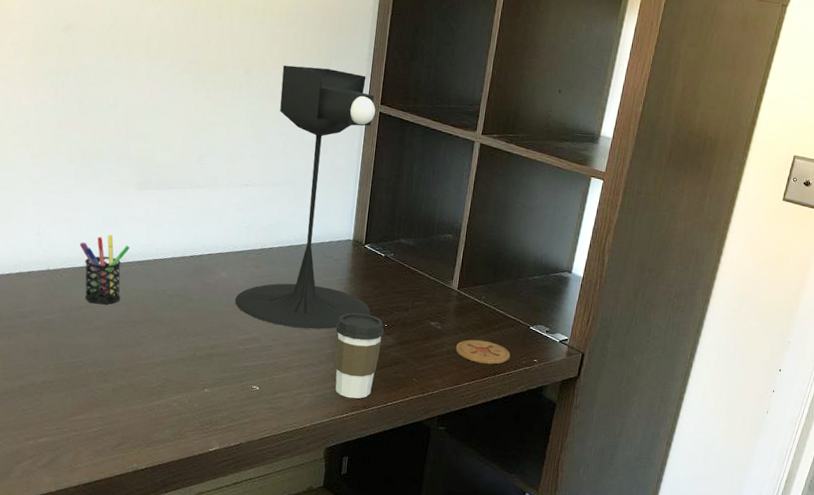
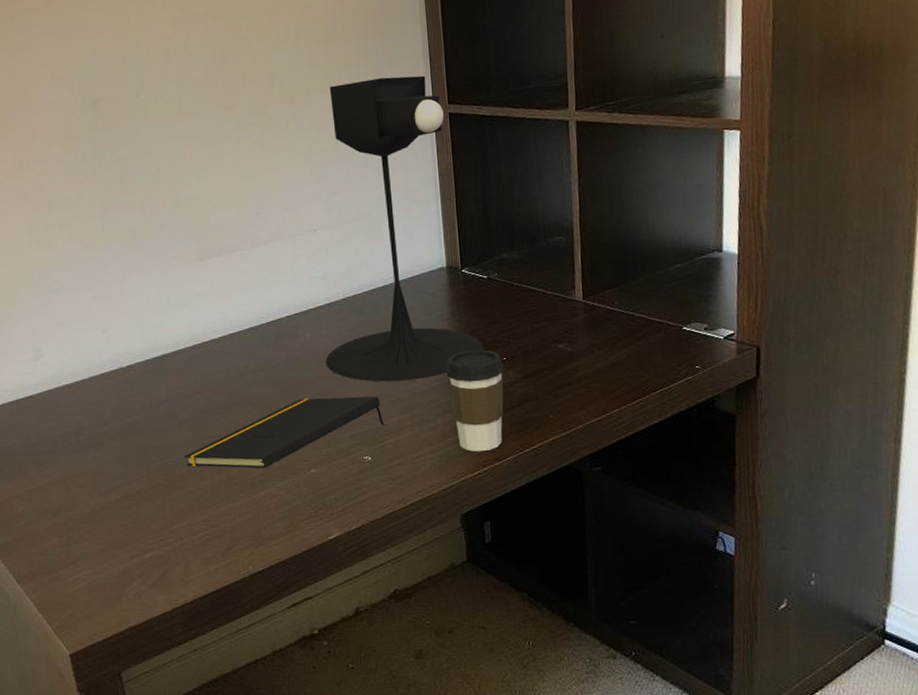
pen holder: present [79,234,130,305] -> none [148,316,202,396]
notepad: none [93,327,276,381] -> present [184,396,384,469]
coaster: present [456,339,511,365] -> none [595,354,665,383]

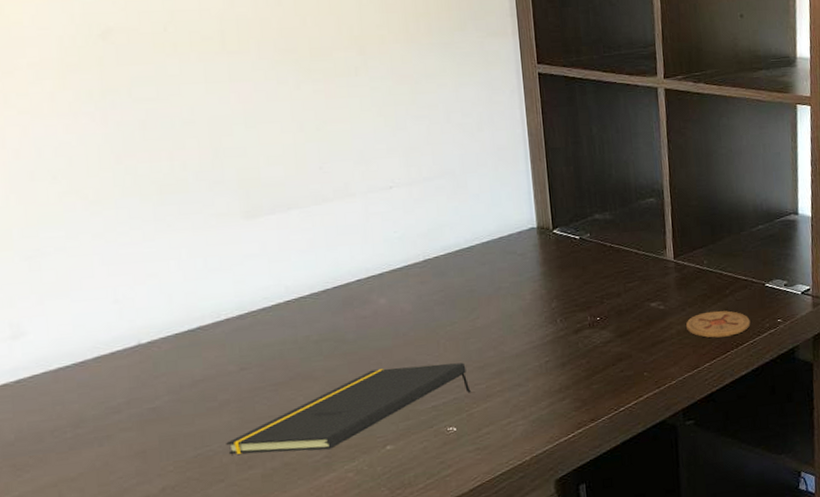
desk lamp: present [326,75,484,382] -> none [403,32,577,348]
coffee cup: present [446,349,505,452] -> none [537,310,599,415]
coaster: none [595,354,665,383] -> present [686,310,751,338]

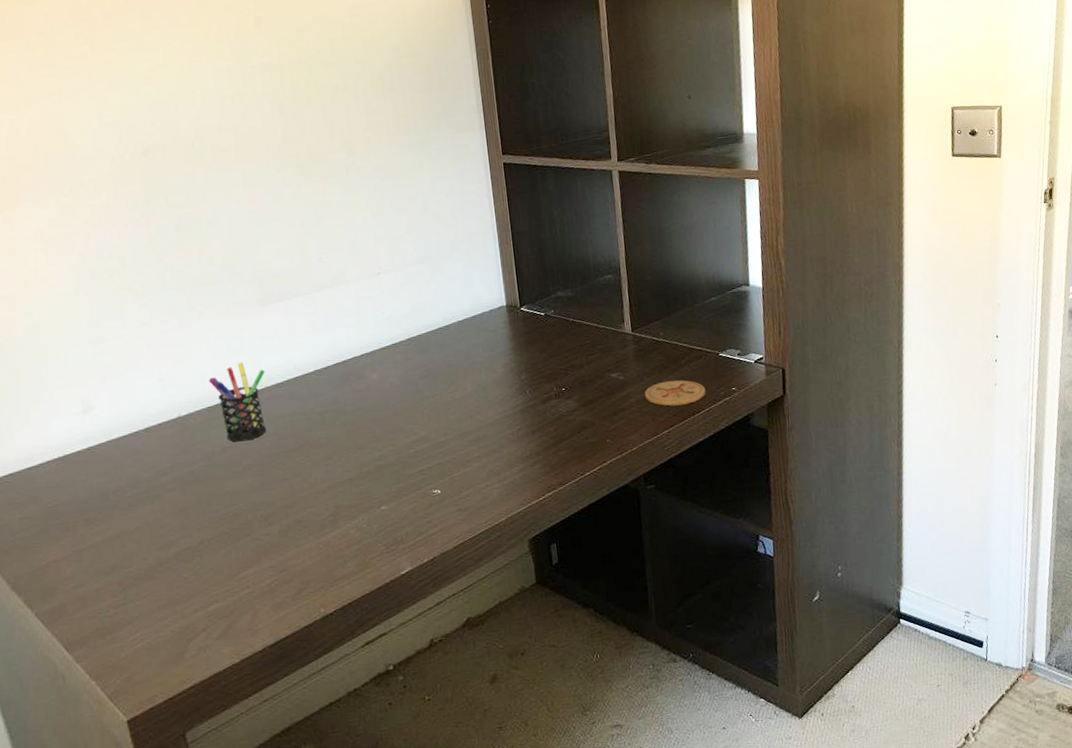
pen holder: none [177,282,249,374] -> present [208,362,266,442]
notepad: present [226,362,471,455] -> none [250,431,452,513]

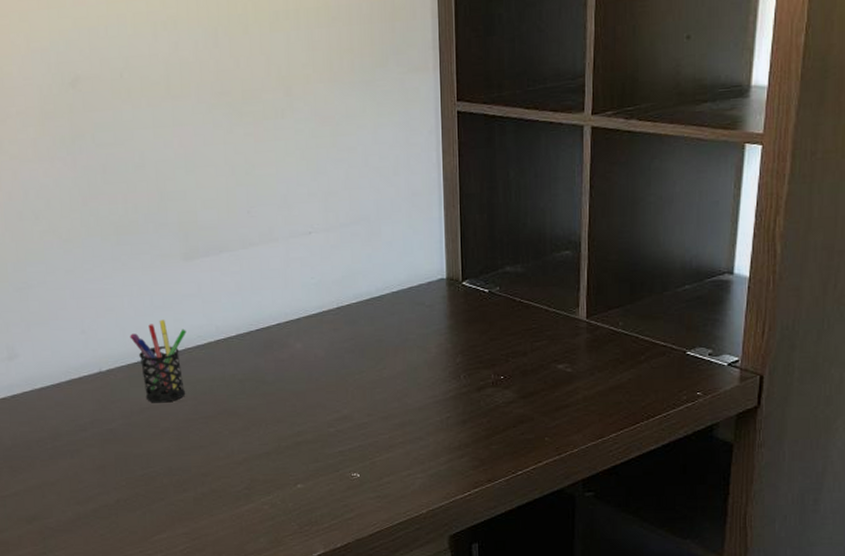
coaster: present [645,380,706,406] -> none [594,377,665,407]

